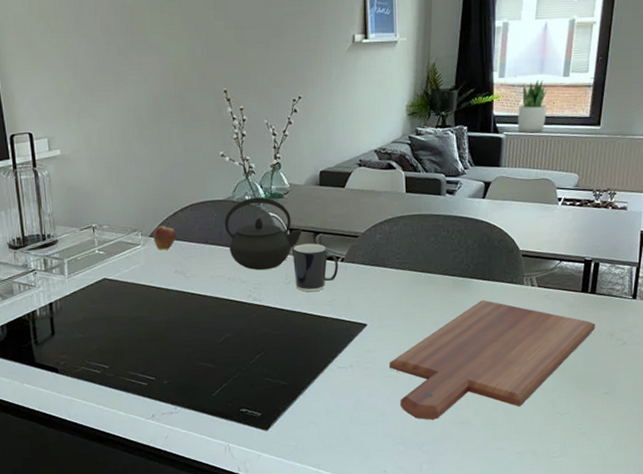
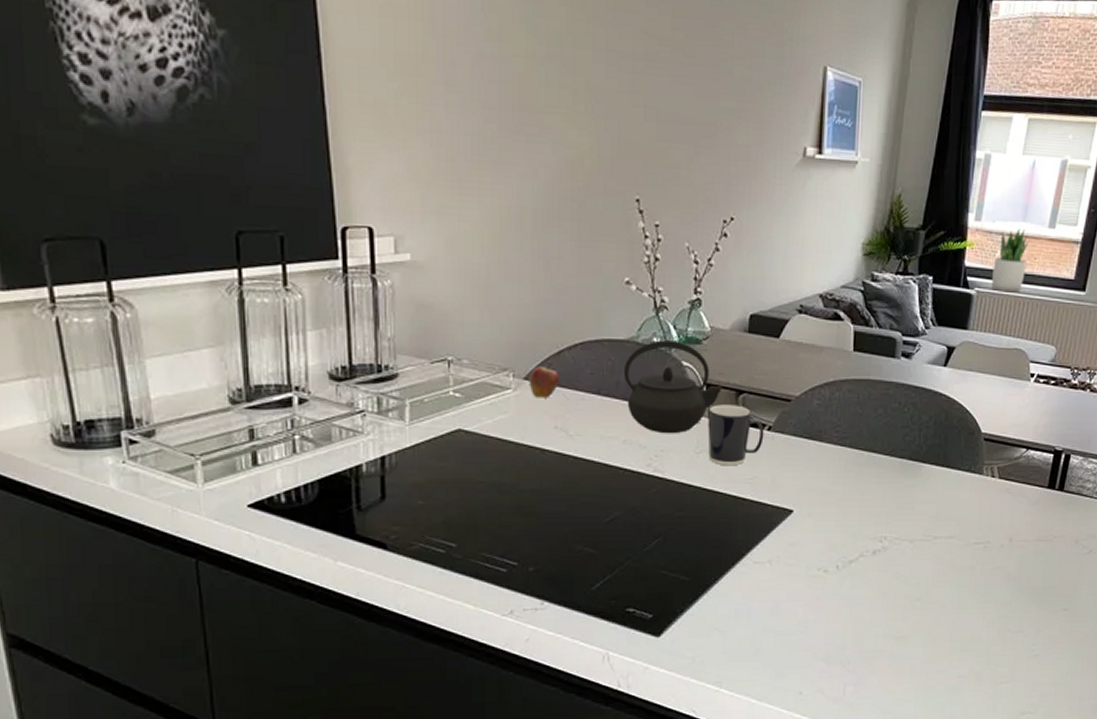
cutting board: present [388,300,595,420] -> none [815,490,1060,632]

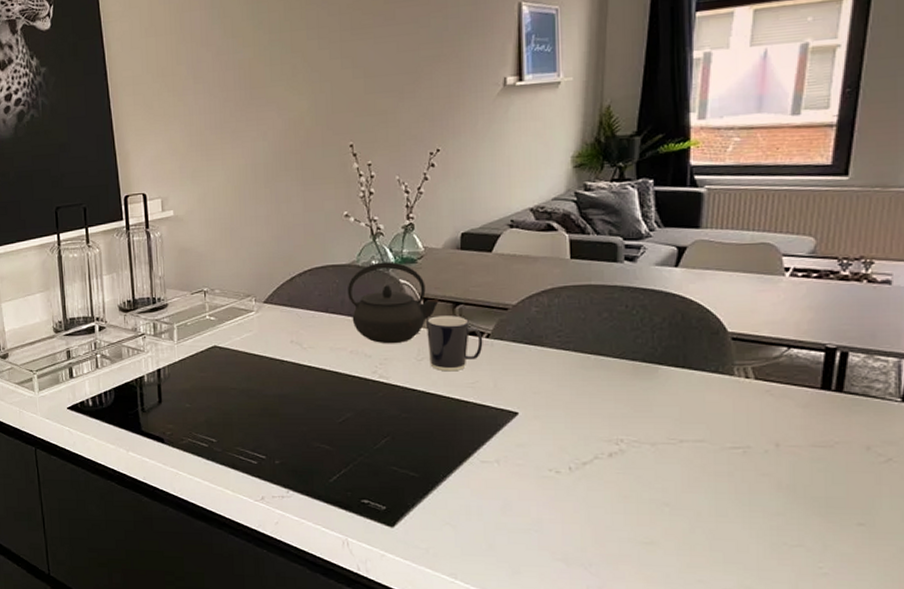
fruit: present [529,362,559,398] -> none [268,287,293,318]
planter: present [992,228,1029,293] -> none [725,120,768,187]

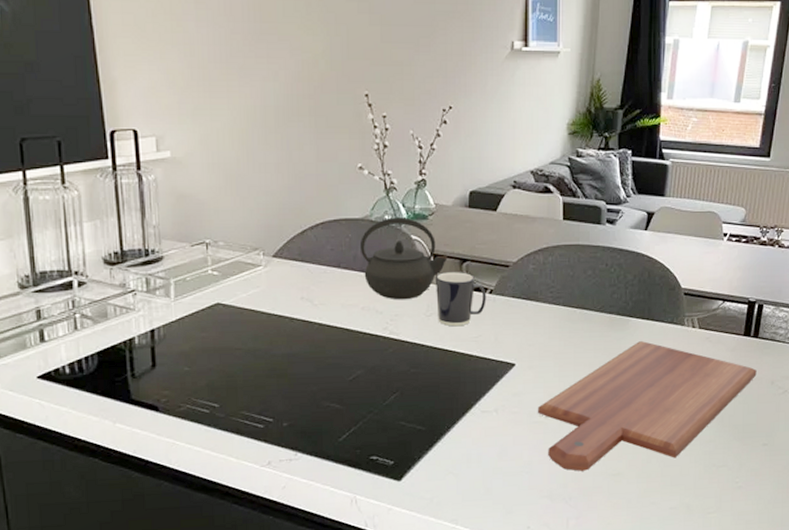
cutting board: none [546,392,843,535] -> present [537,341,757,471]

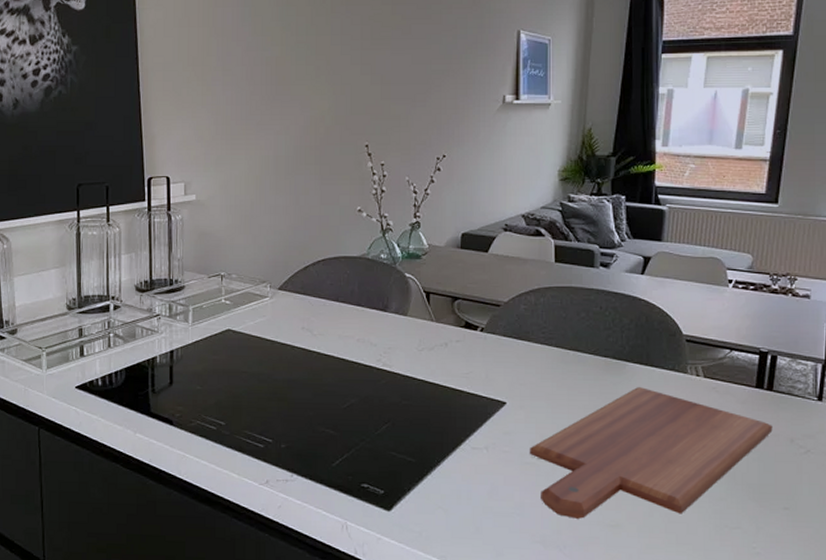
kettle: present [361,217,448,300] -> none [358,256,440,334]
mug: present [436,271,486,327] -> none [428,308,477,362]

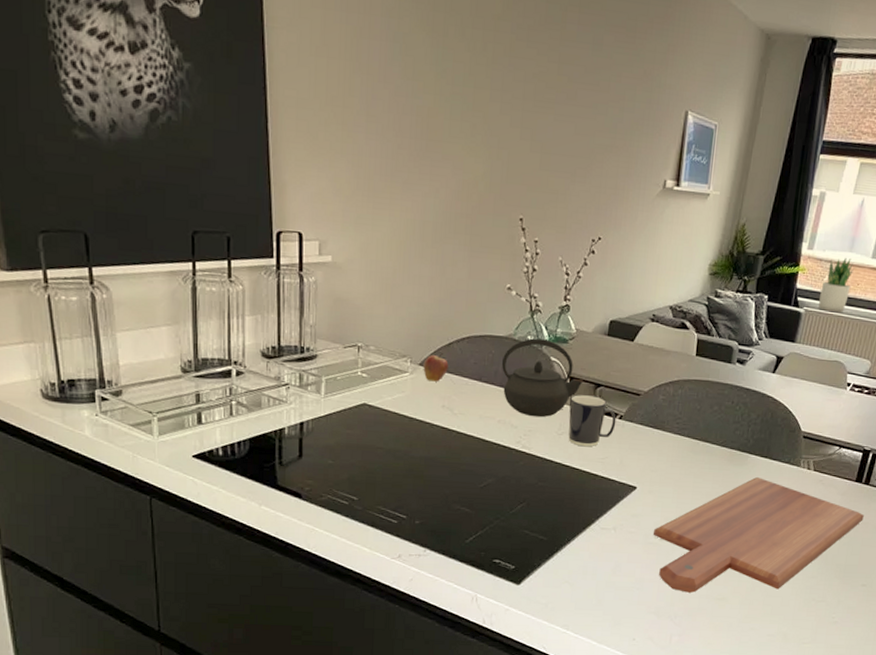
fruit: none [282,276,306,304] -> present [423,352,449,382]
kettle: none [358,256,440,334] -> present [502,338,583,418]
mug: none [428,308,477,362] -> present [568,394,617,447]
planter: none [683,150,716,207] -> present [818,257,854,313]

